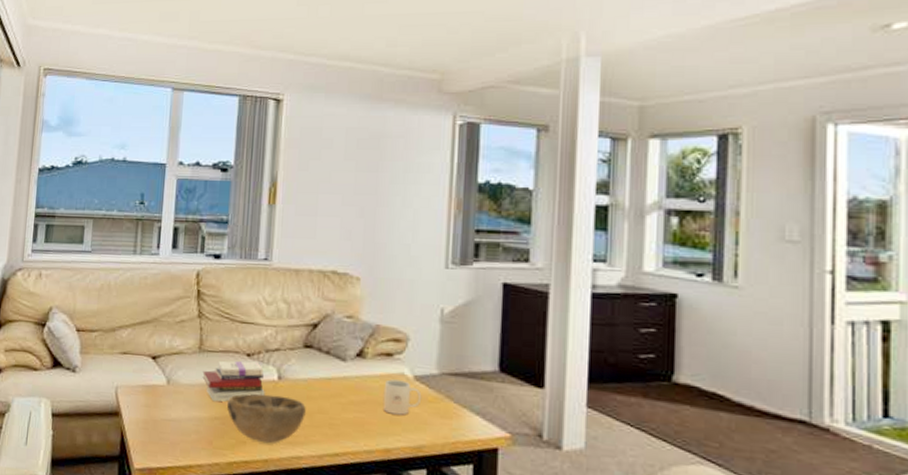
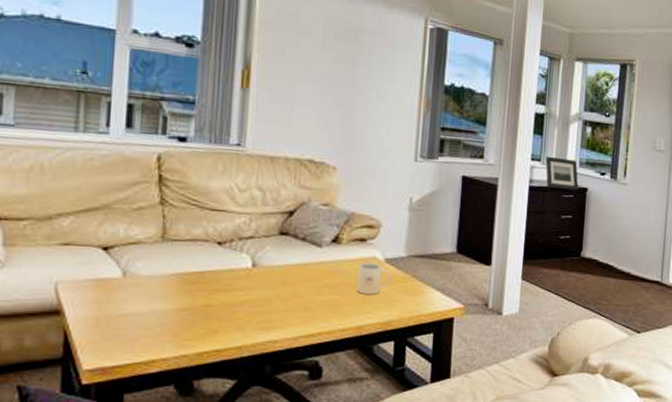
books: present [202,360,265,402] -> none [166,249,238,293]
decorative bowl: present [227,394,306,444] -> none [196,282,282,331]
picture frame: none [613,255,664,298] -> present [545,156,579,191]

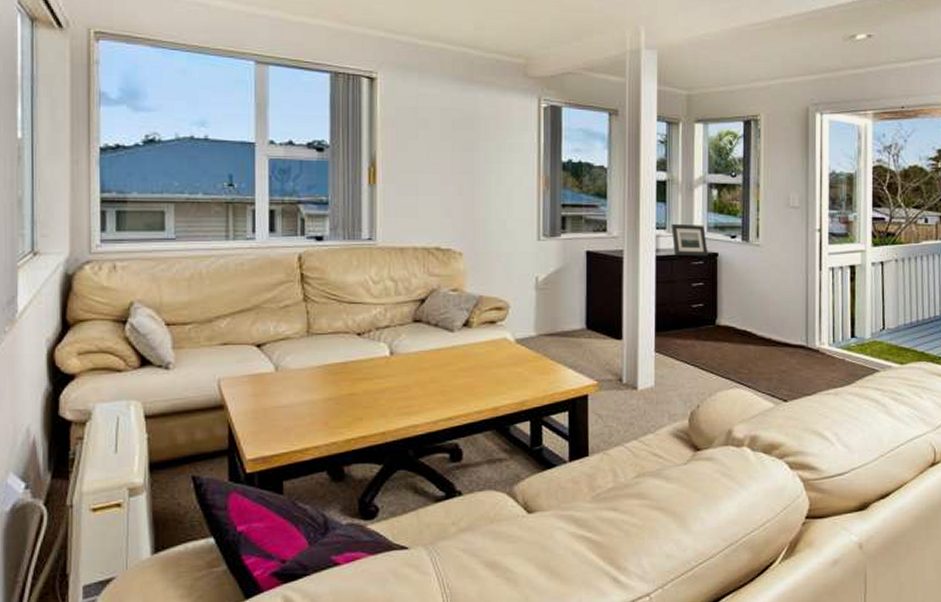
mug: present [356,263,392,295] -> none [489,344,523,376]

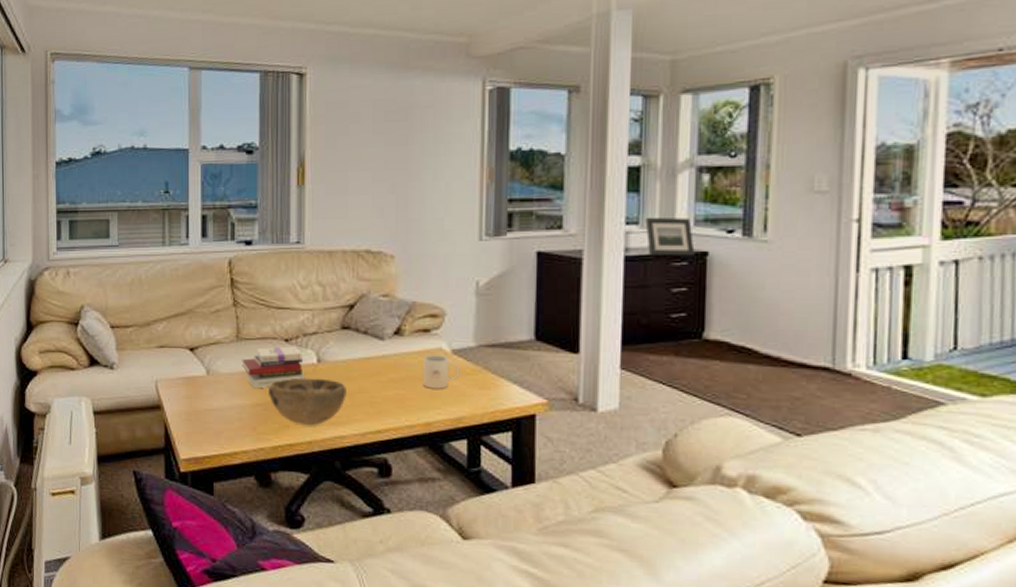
books: none [313,340,378,383] -> present [242,346,305,389]
decorative bowl: none [341,370,419,417] -> present [269,378,347,426]
mug: none [489,344,523,376] -> present [422,355,460,389]

